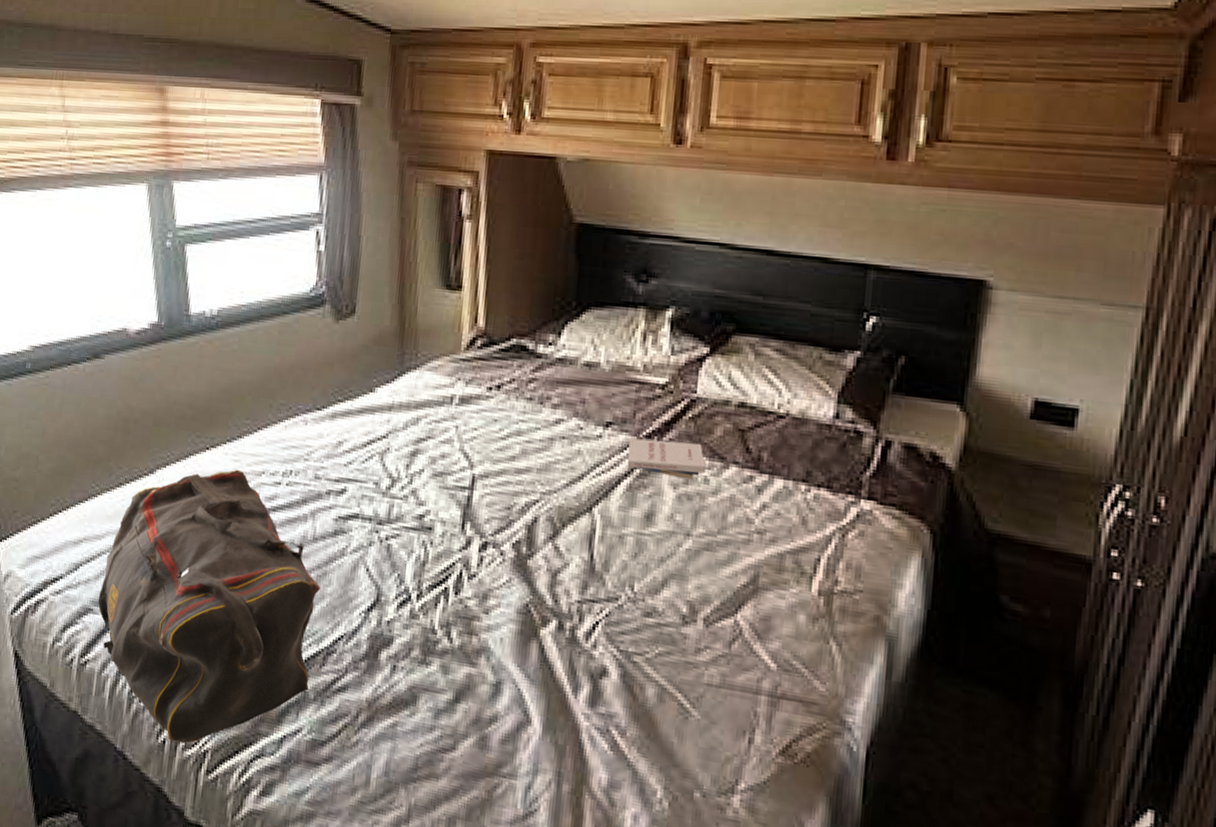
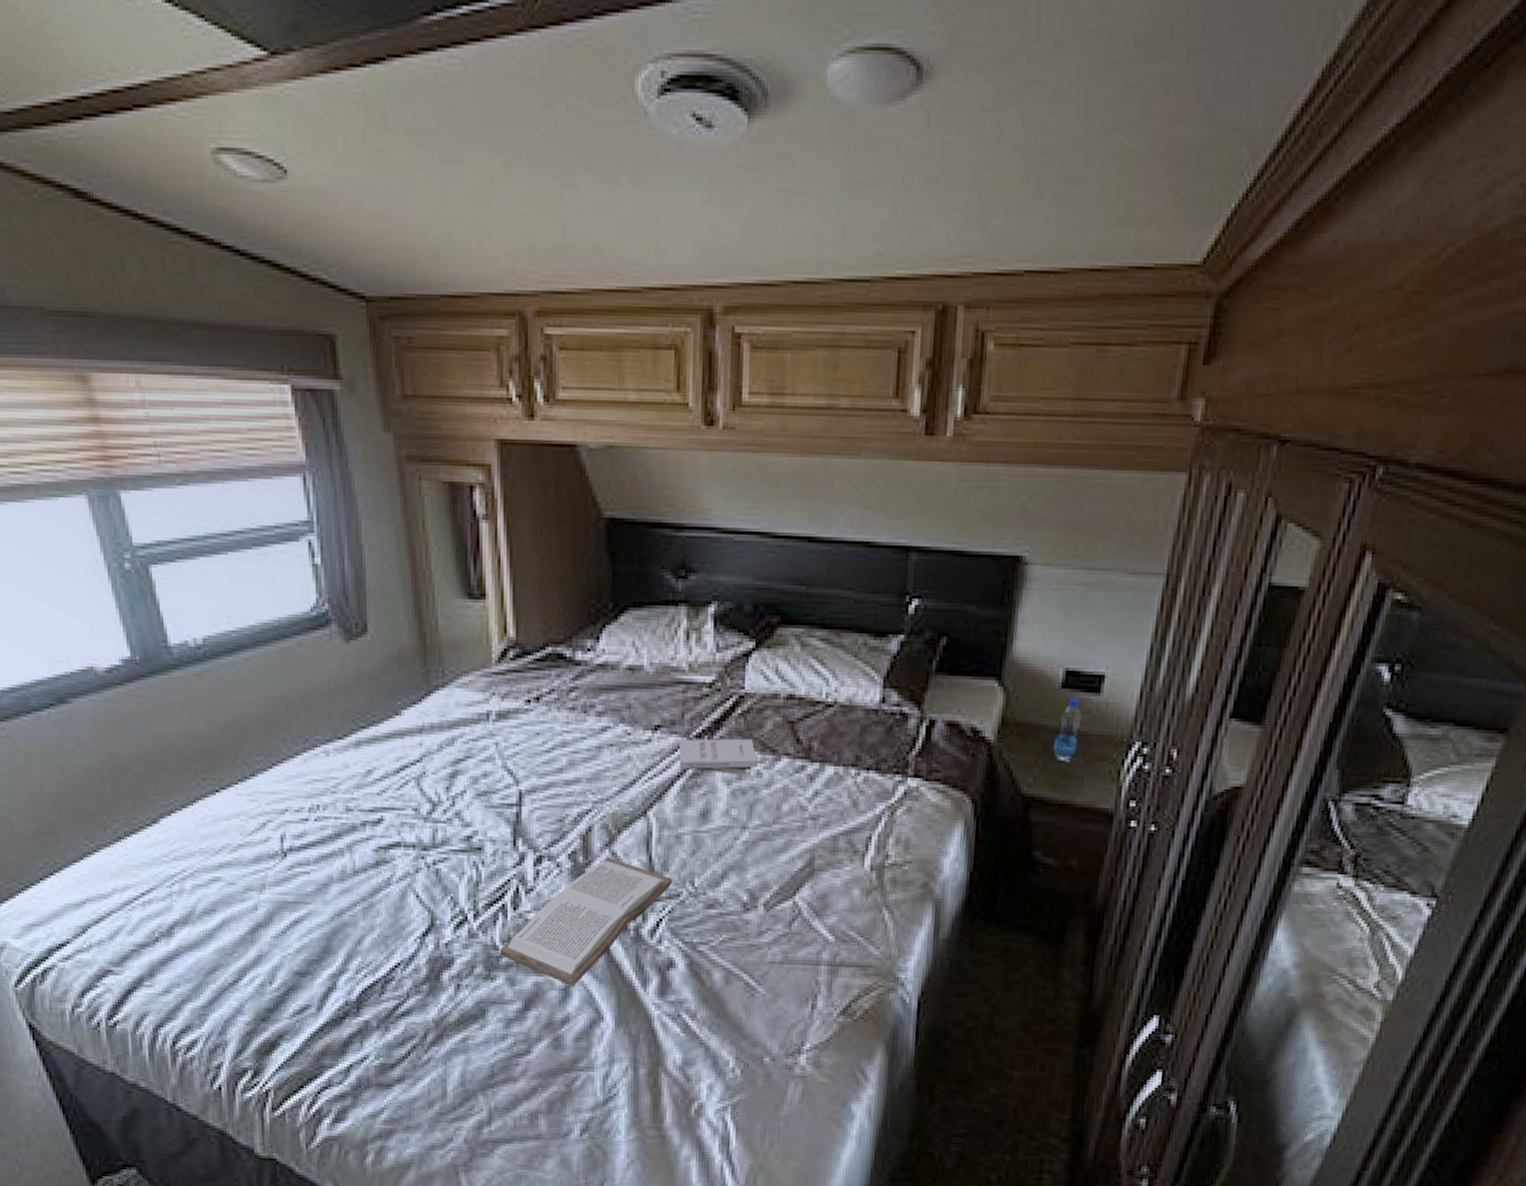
duffel bag: present [98,469,320,744] -> none [116,809,369,1087]
book: none [437,550,613,683] -> present [499,857,673,986]
bottle: none [1021,430,1055,501] -> present [1053,698,1083,763]

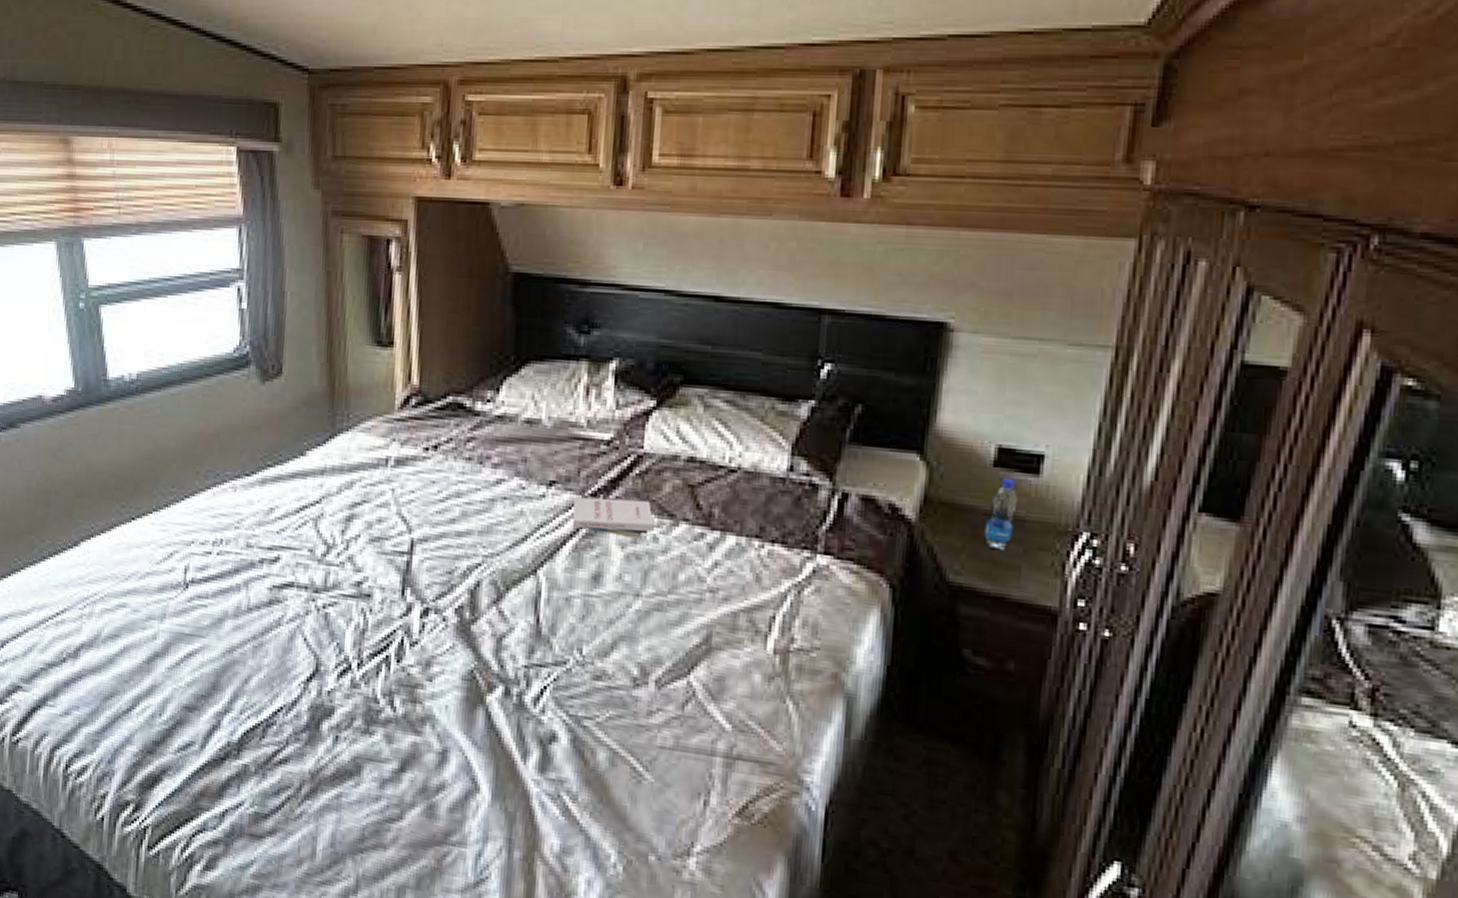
book: present [499,857,673,986] -> none [380,614,560,751]

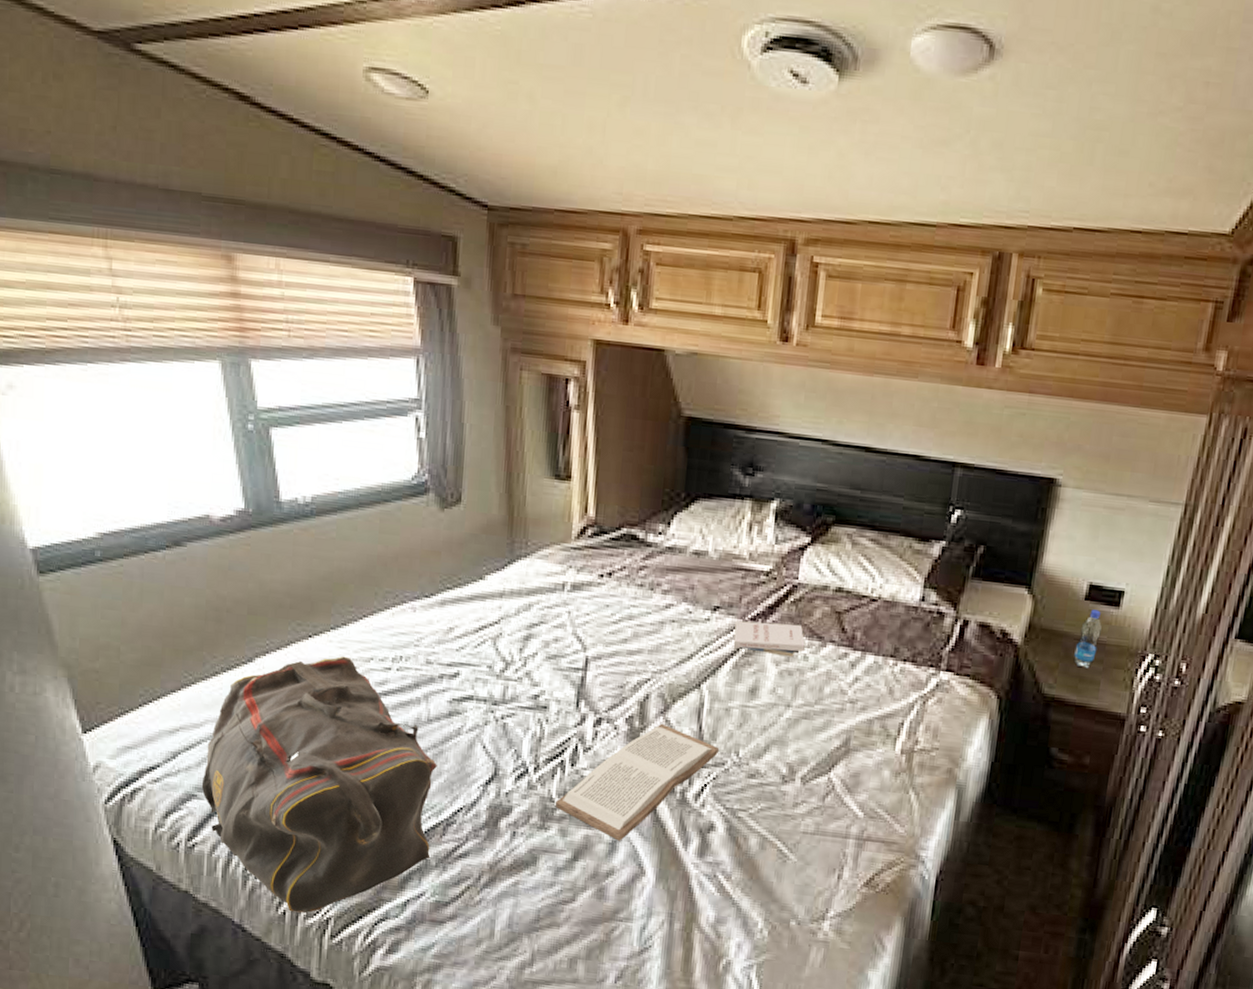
duffel bag: none [27,539,257,820] -> present [201,656,437,914]
book: none [380,614,560,751] -> present [555,723,720,841]

